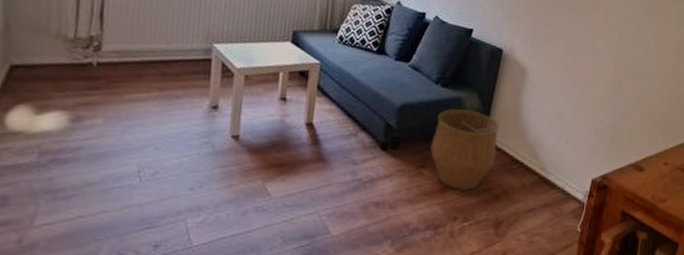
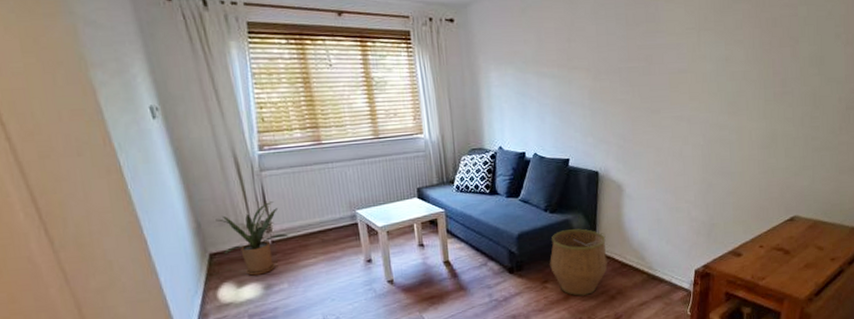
house plant: none [31,14,122,103] -> present [215,201,289,276]

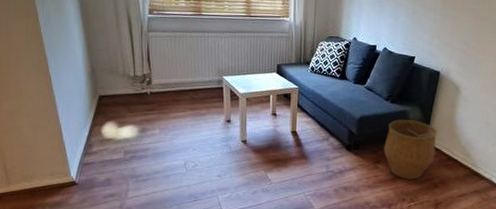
house plant: present [215,201,289,276] -> none [107,59,165,120]

